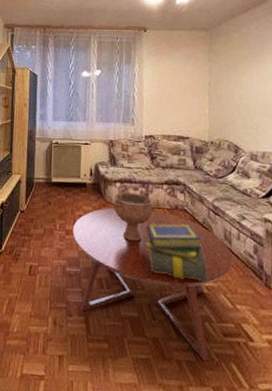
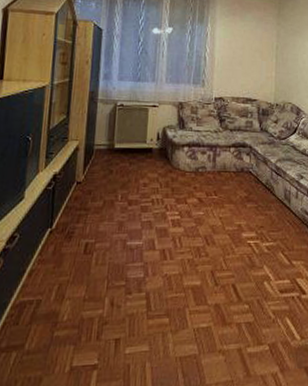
coffee table: present [72,207,233,361] -> none [135,173,291,320]
decorative bowl: present [114,187,152,241] -> none [180,151,220,207]
stack of books: present [146,224,208,283] -> none [212,186,269,242]

